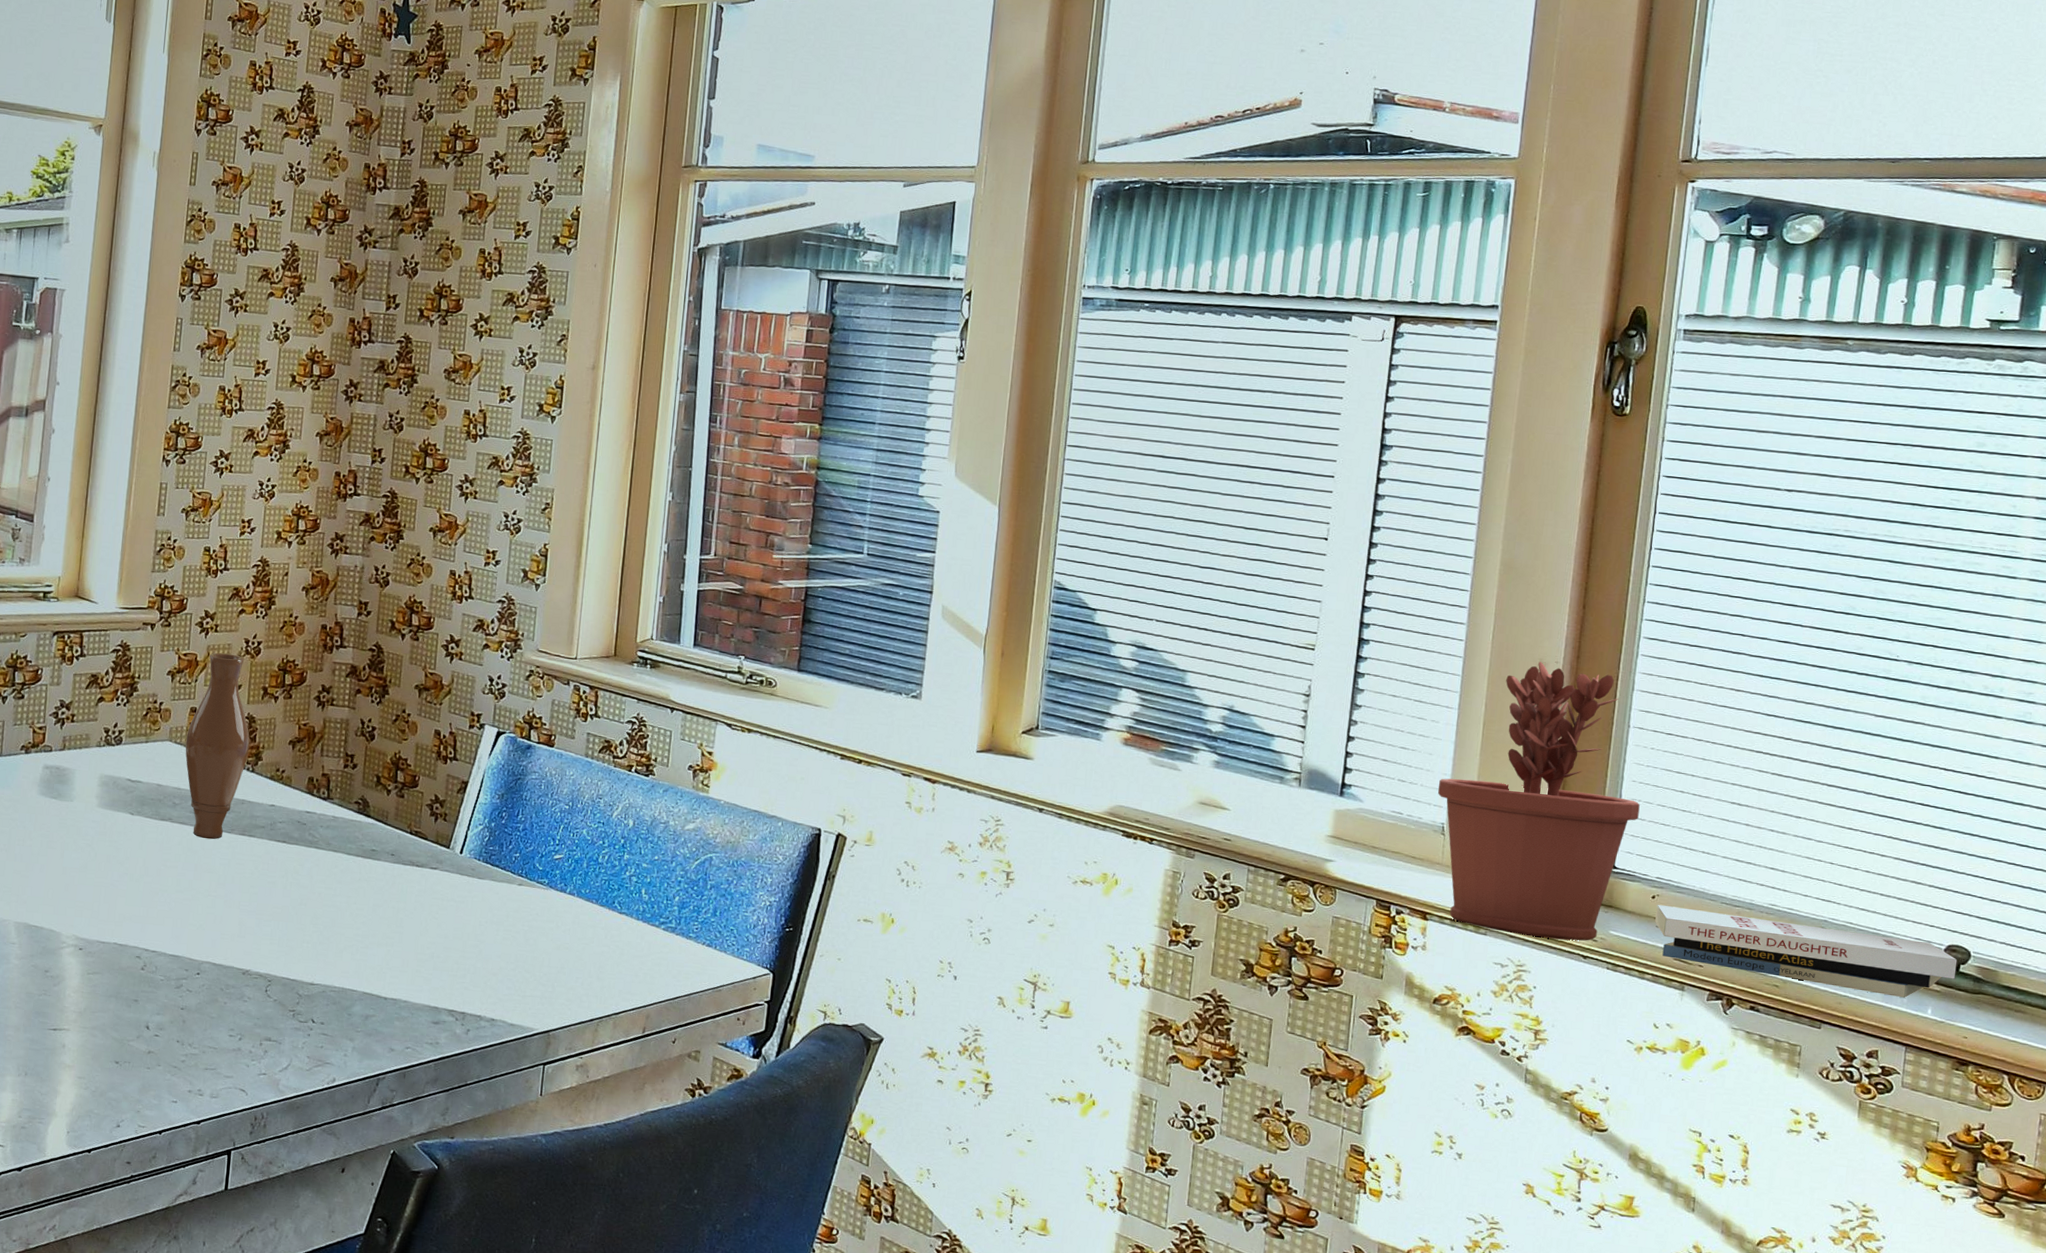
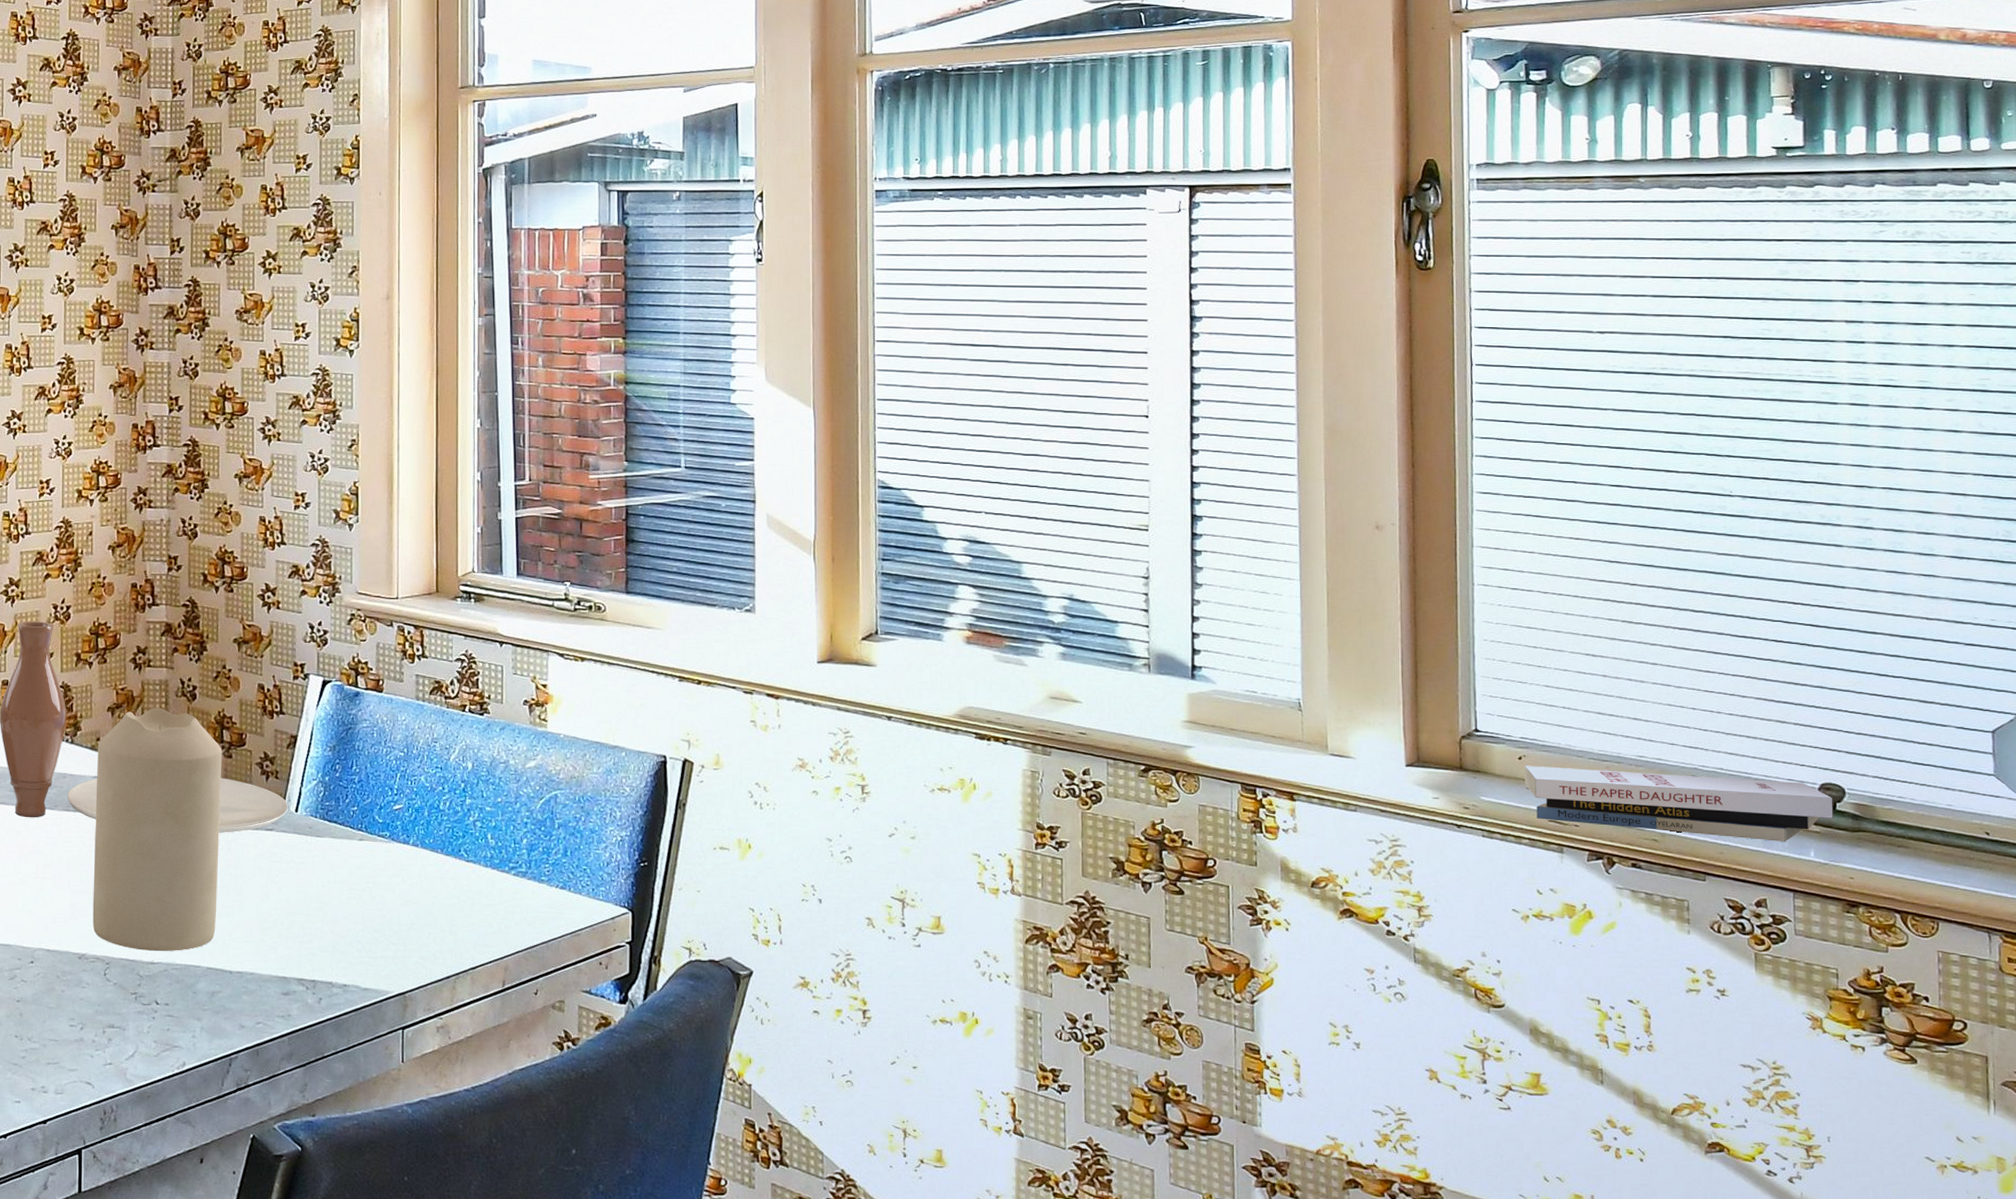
plate: none [244,807,454,869] -> present [67,778,289,833]
candle: none [258,745,396,975] -> present [92,708,223,952]
flower pot: present [1438,661,1640,941] -> none [1290,525,1495,810]

